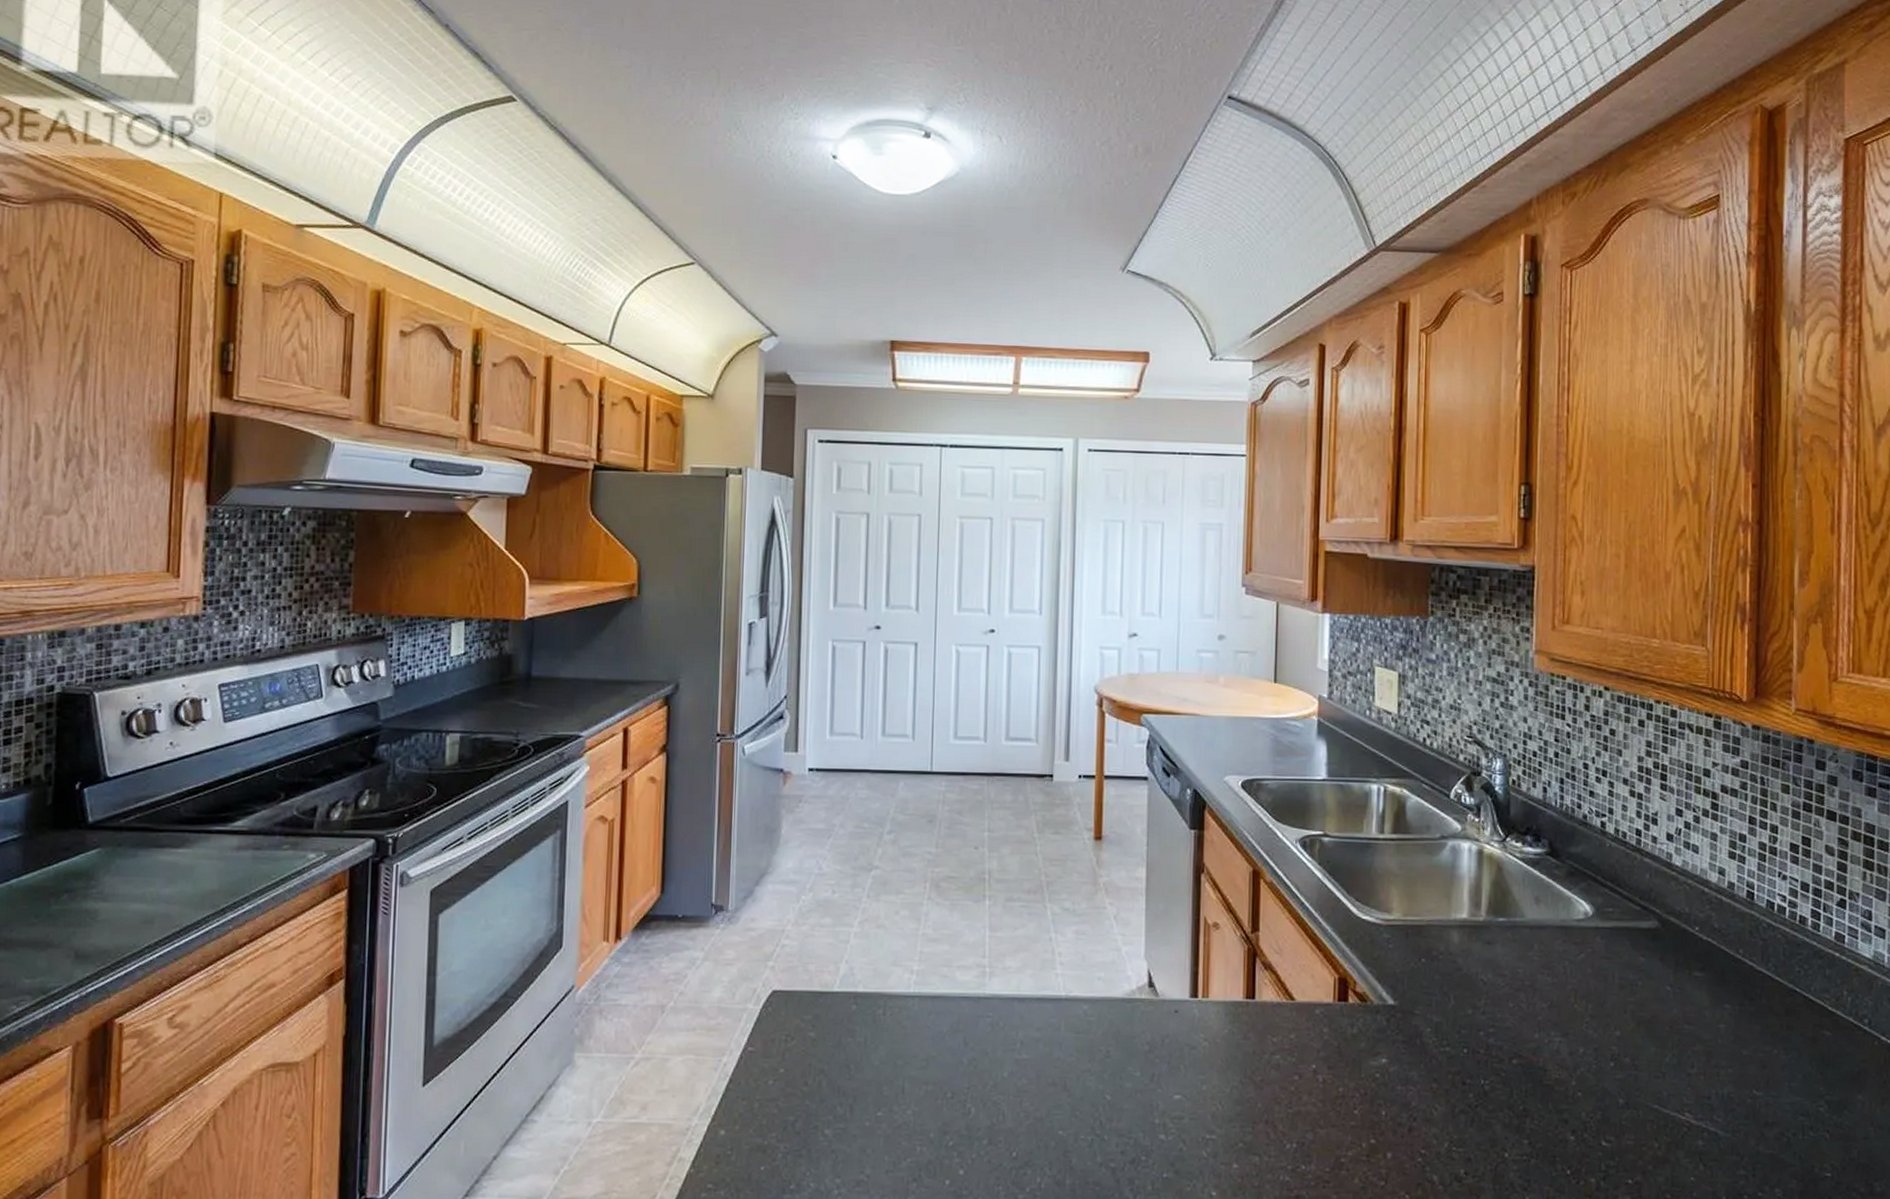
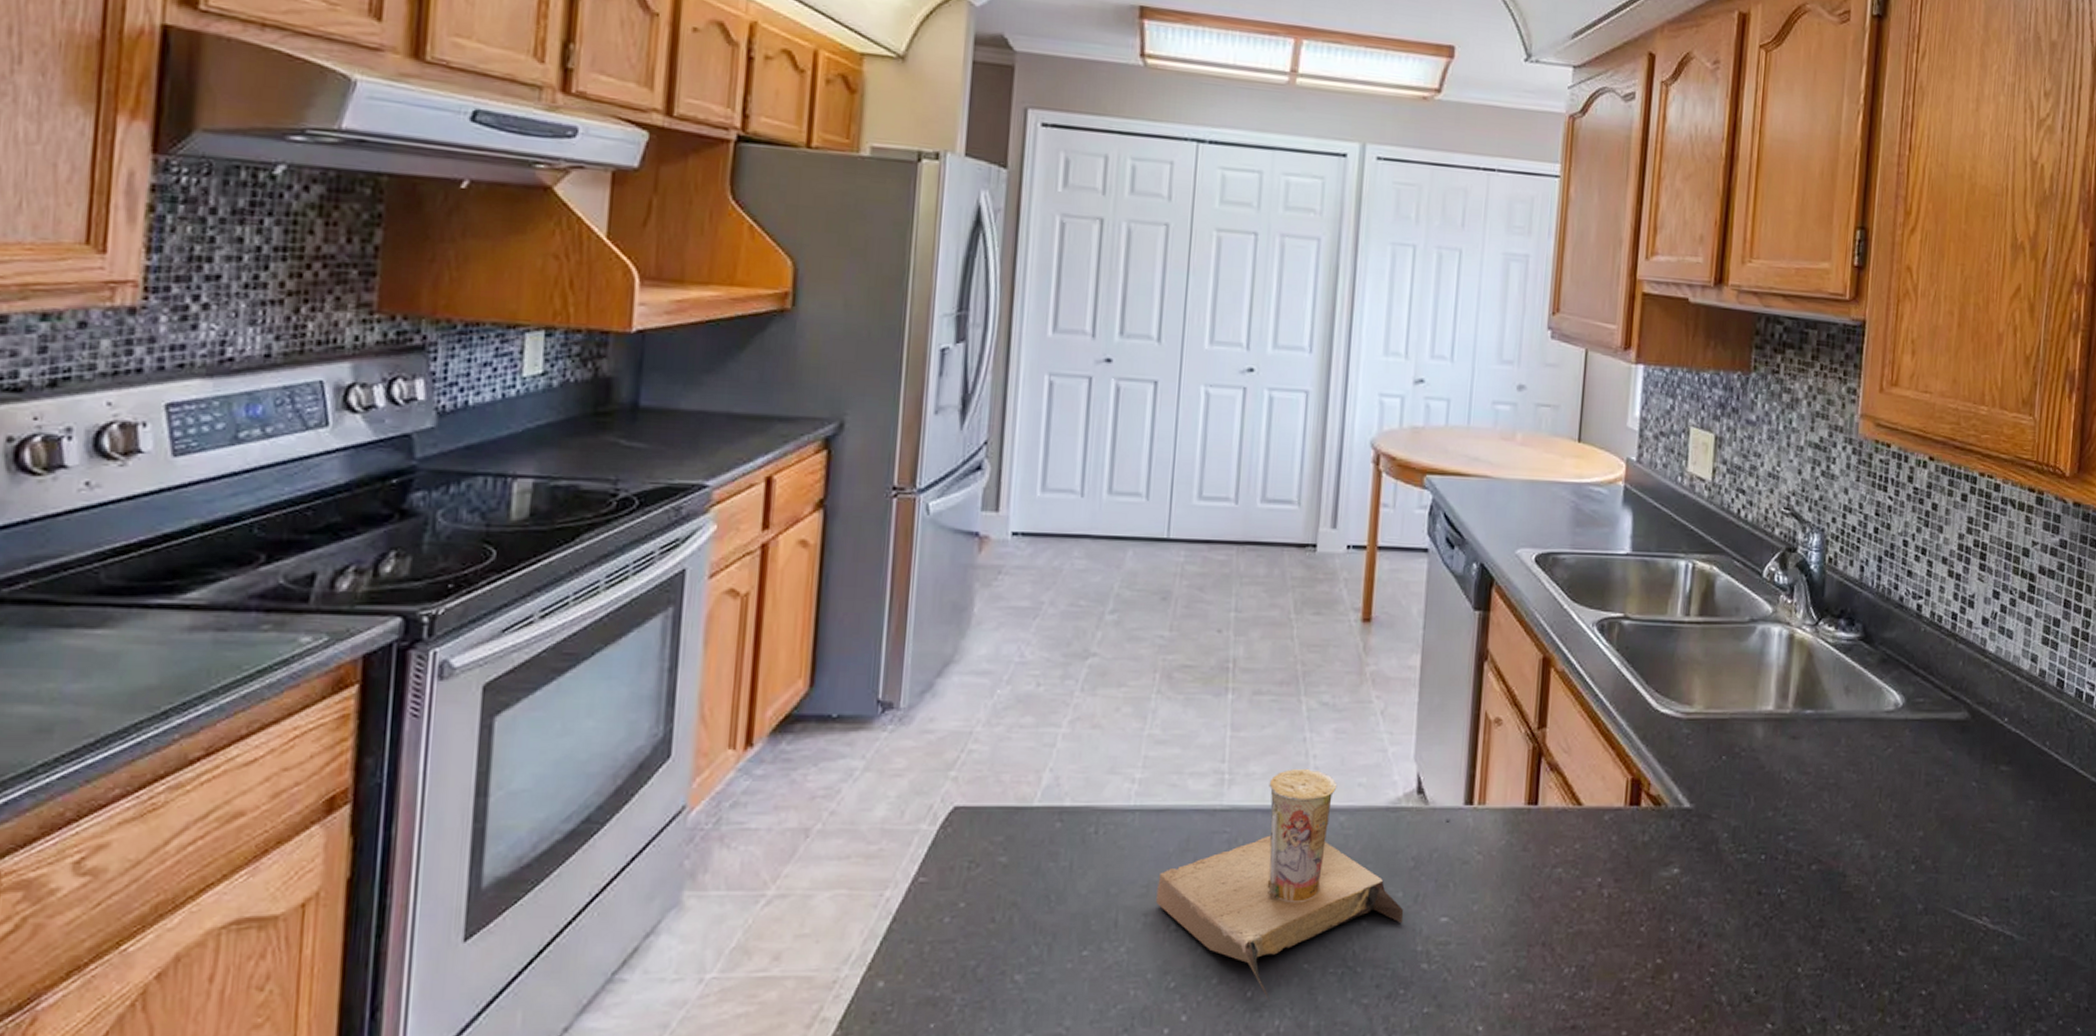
cup: none [935,964,1141,1161] -> present [1156,768,1403,1002]

